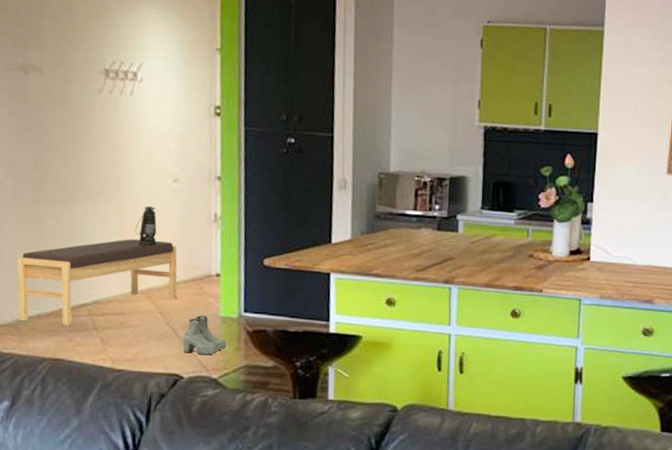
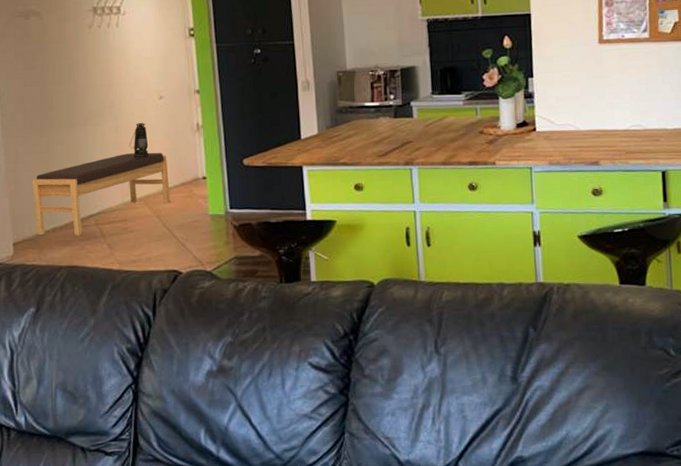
boots: present [182,315,227,355] -> none [178,215,217,251]

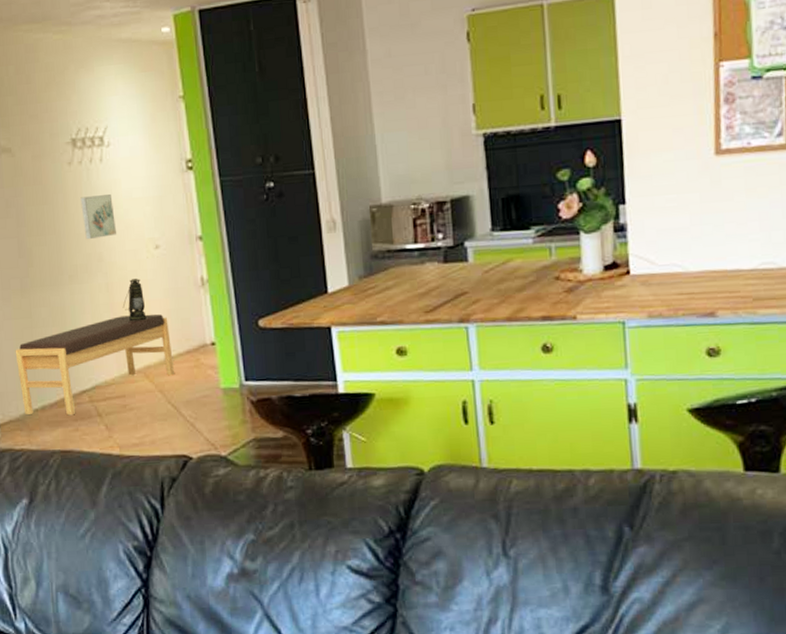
wall art: none [98,53,128,90] -> present [80,194,117,240]

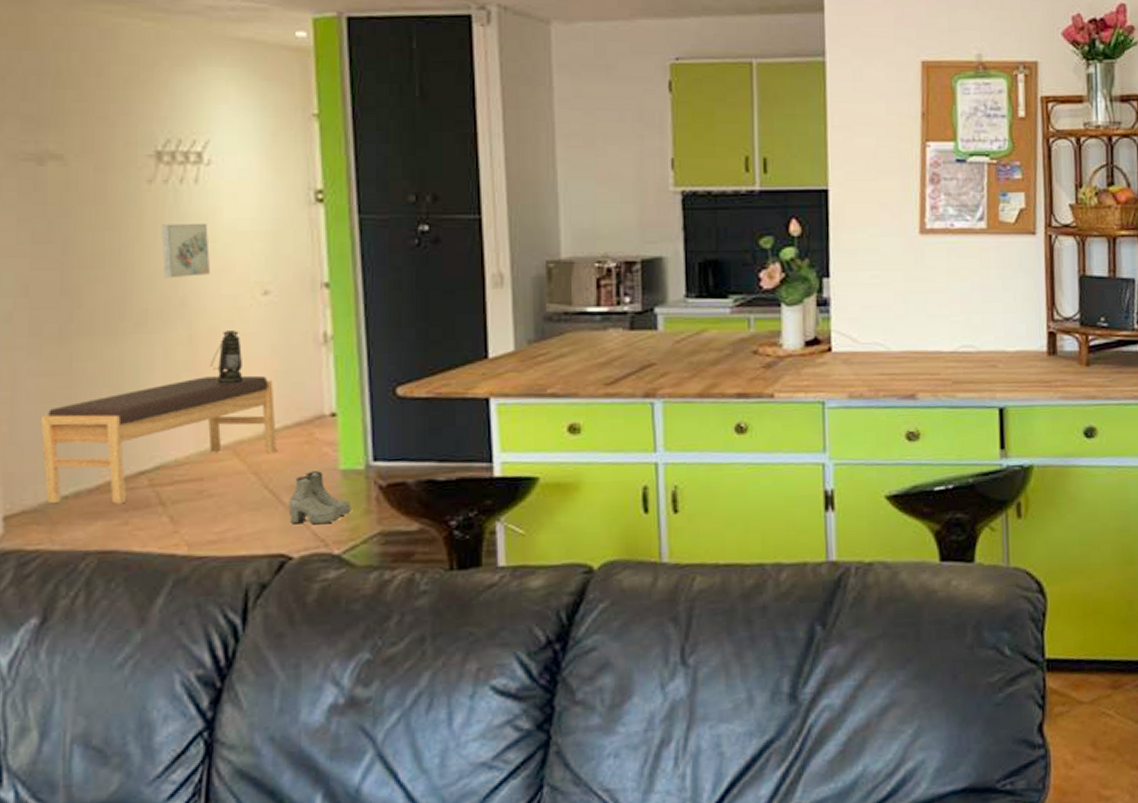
boots: none [186,389,232,432] -> present [288,471,351,525]

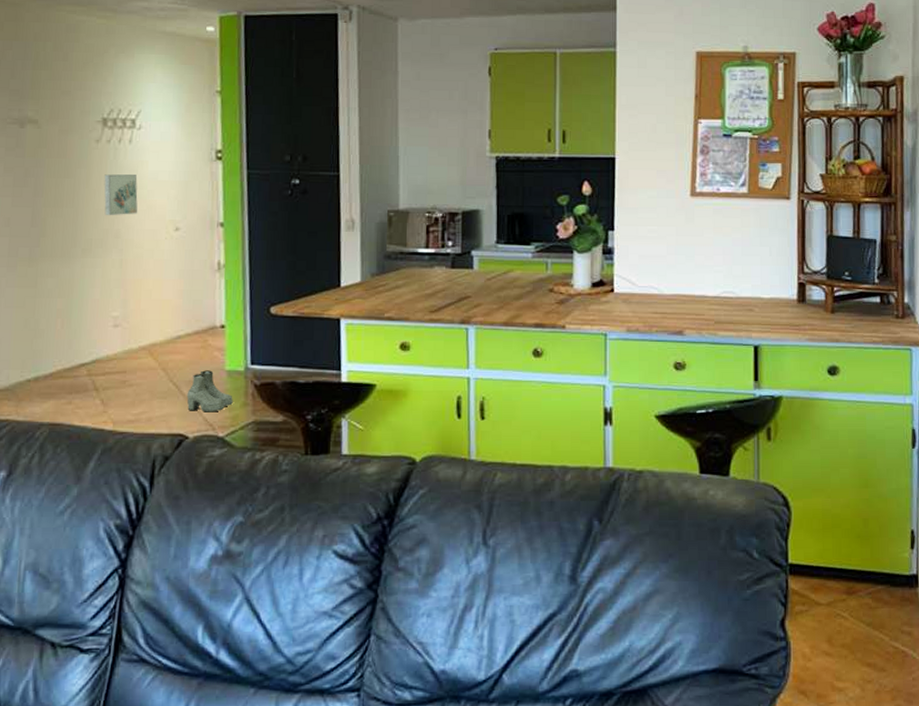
bench: present [40,375,276,505] -> none [13,293,181,388]
lantern: present [209,331,243,384] -> none [134,258,158,299]

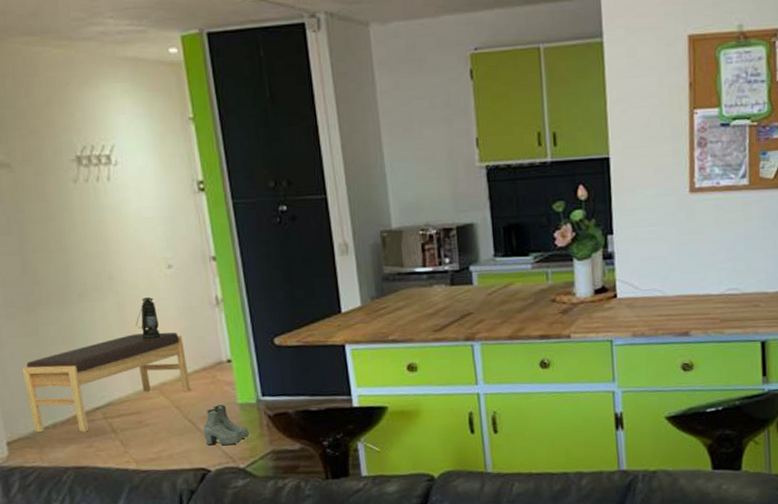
bench: none [13,293,181,388] -> present [22,332,191,433]
wall art: present [104,174,138,216] -> none [88,213,128,258]
lantern: none [134,258,158,299] -> present [135,297,161,340]

